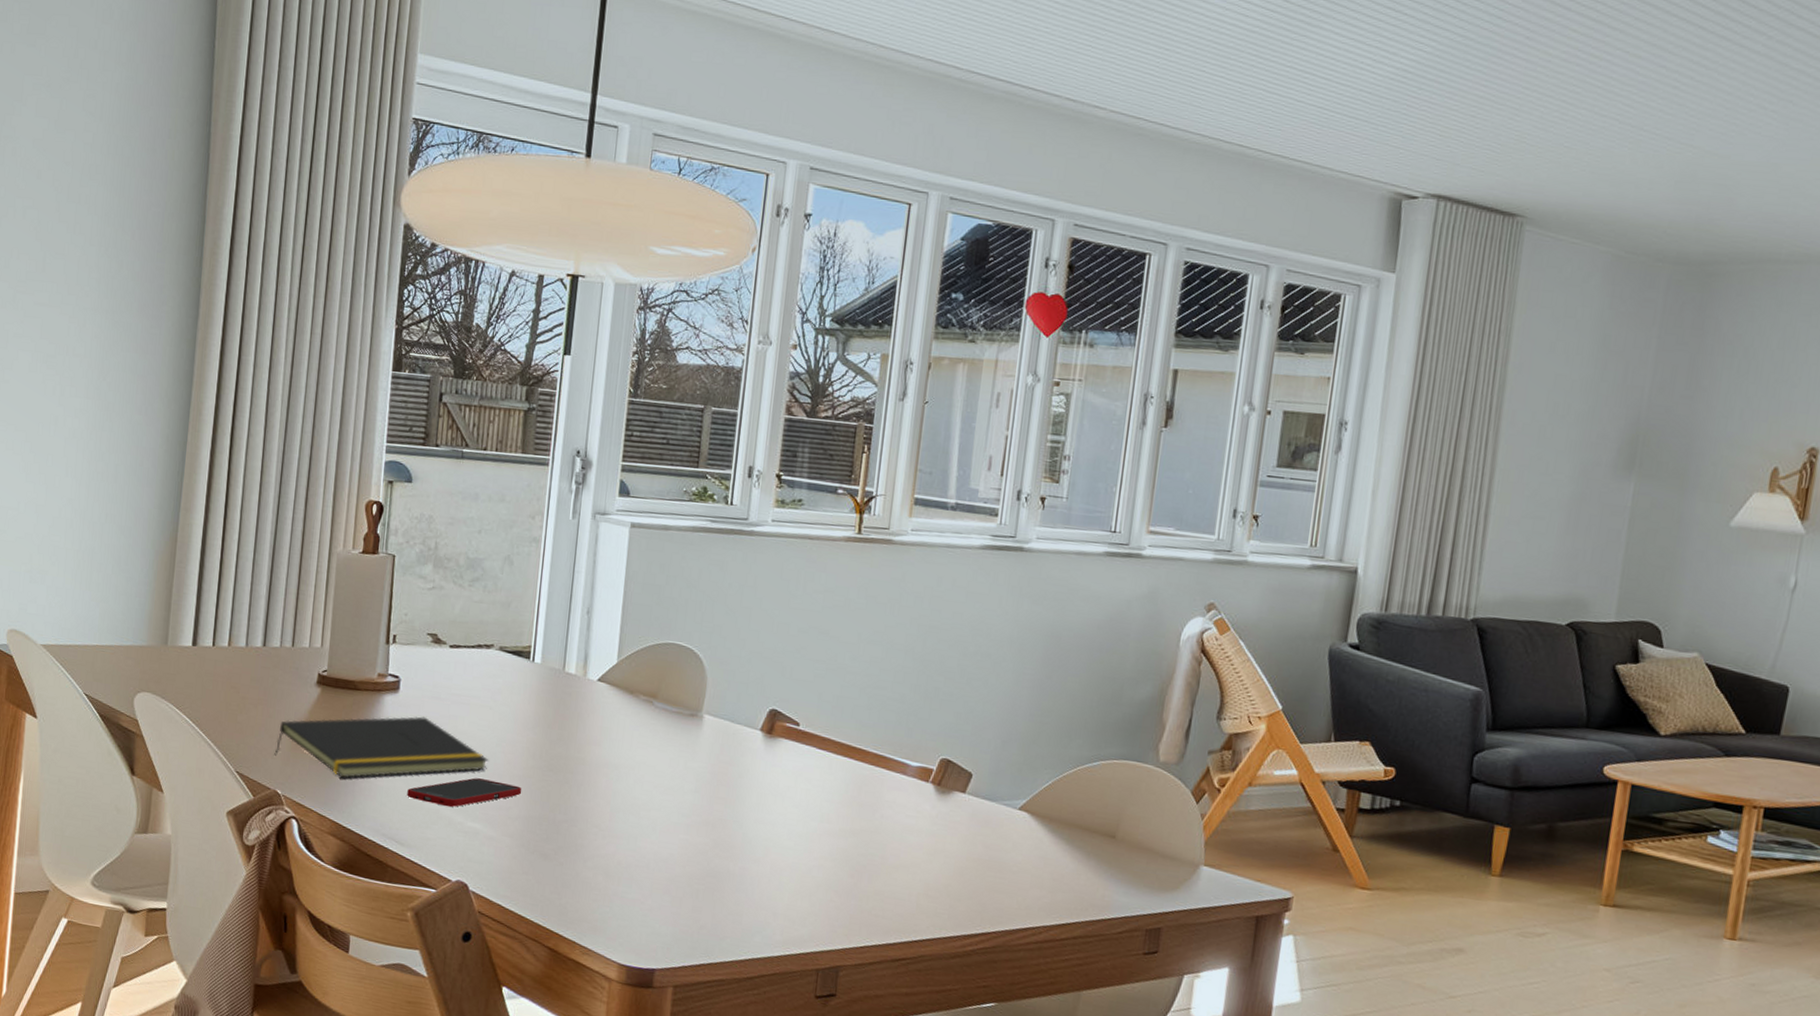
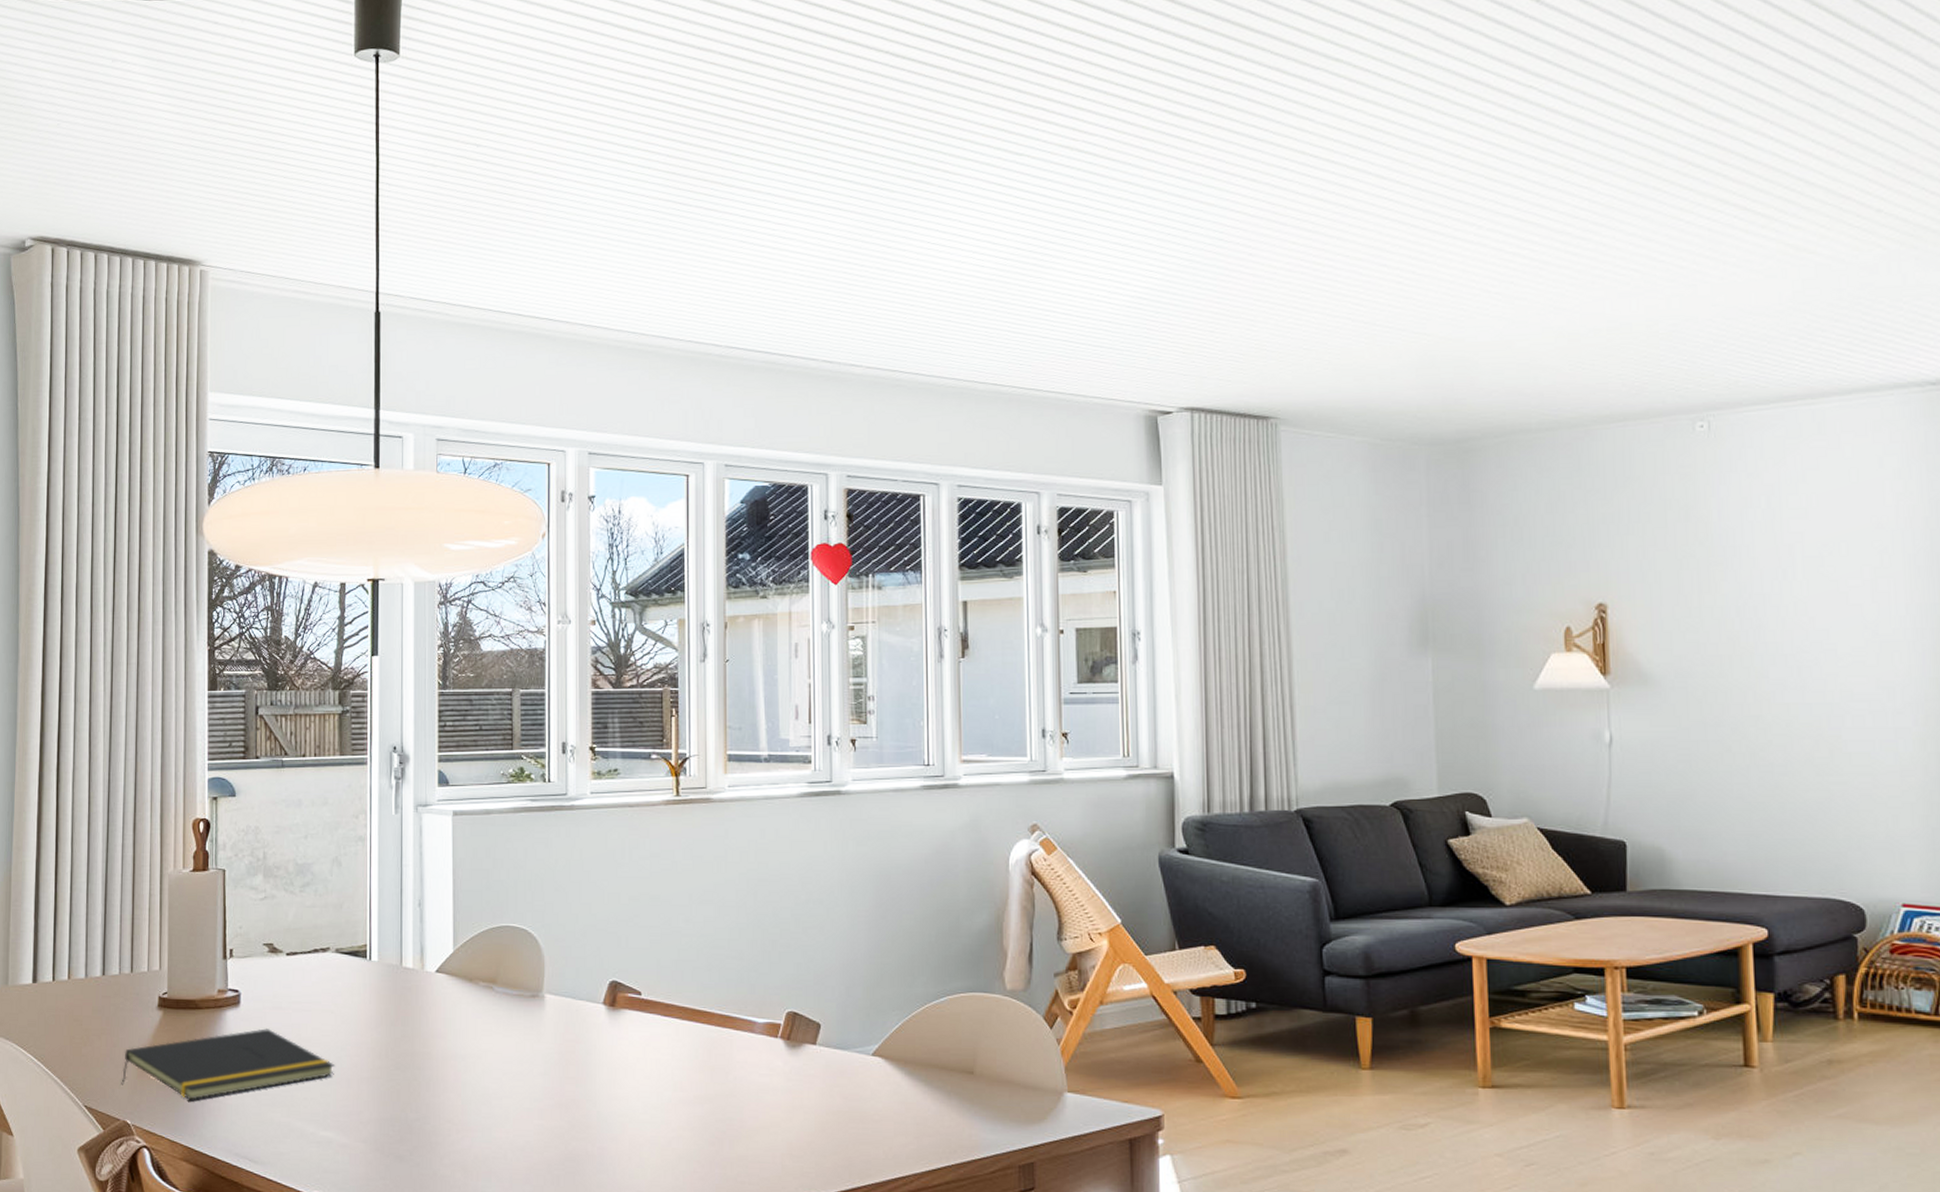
cell phone: present [407,778,522,807] -> none [256,1085,371,1118]

